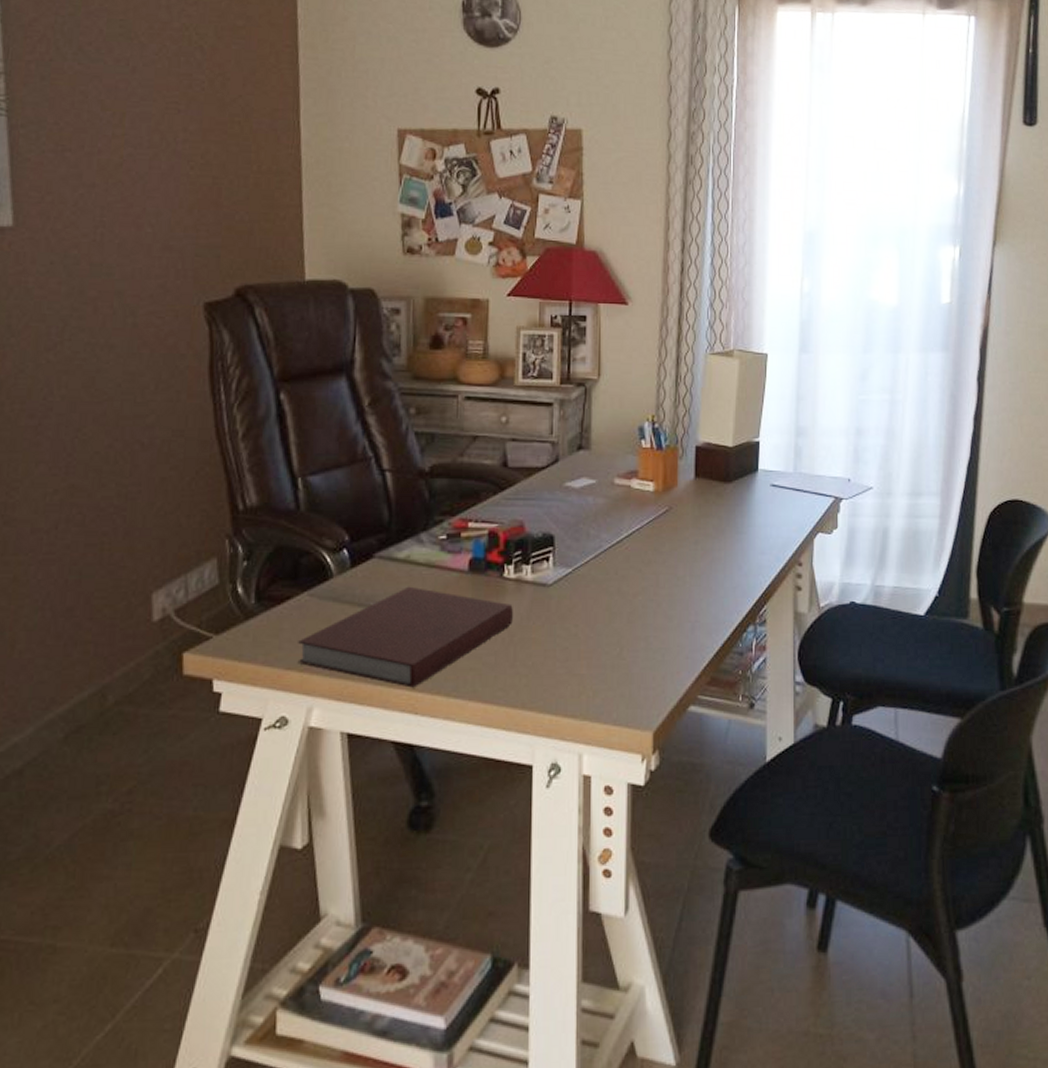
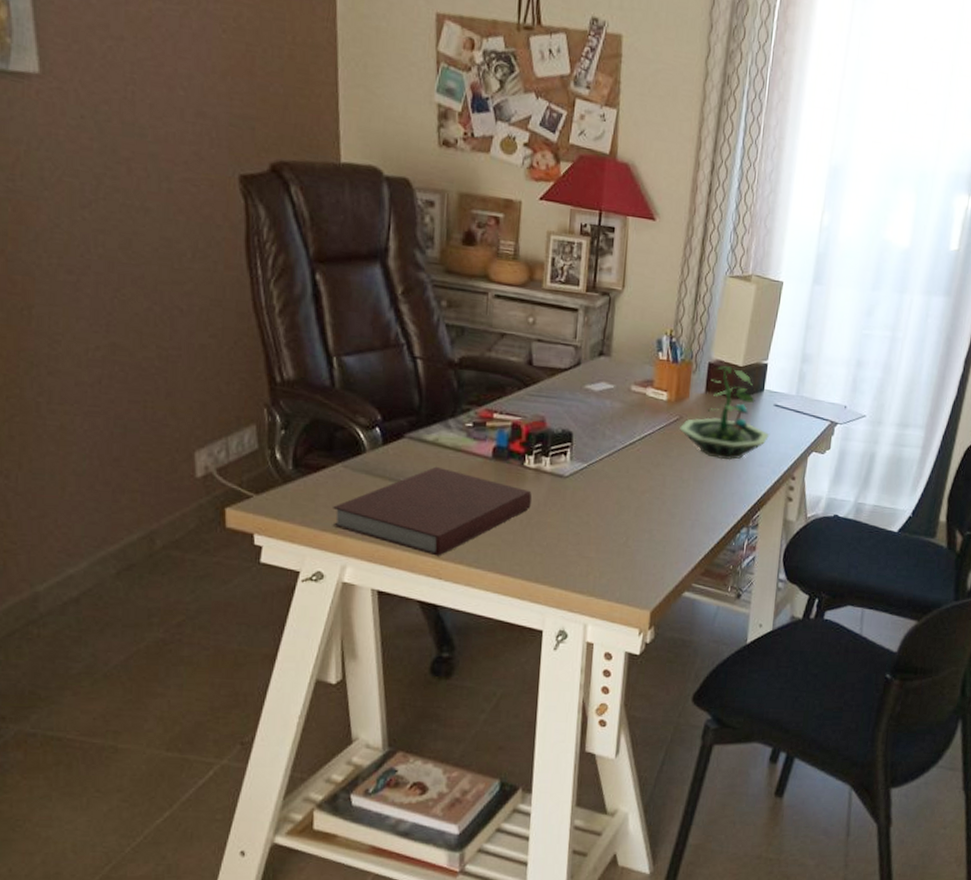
terrarium: none [669,447,768,551] -> present [678,365,769,461]

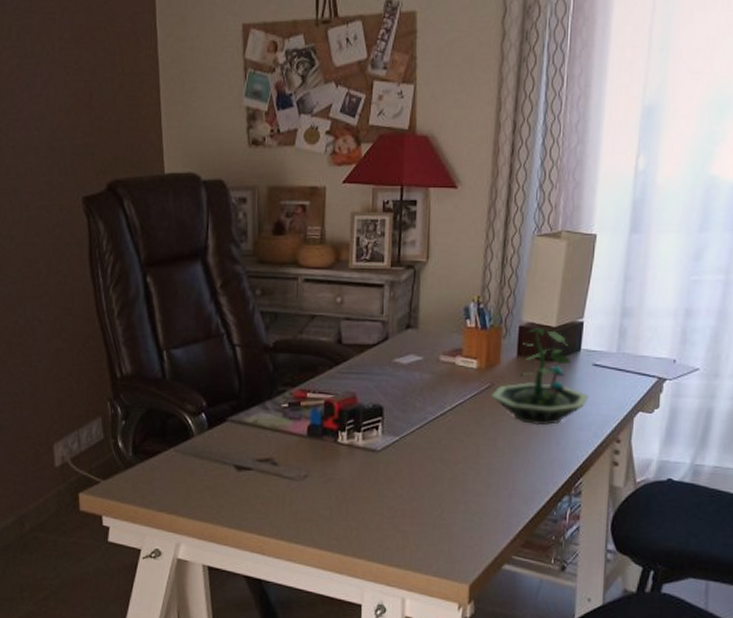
notebook: present [332,466,533,556] -> none [167,447,347,533]

